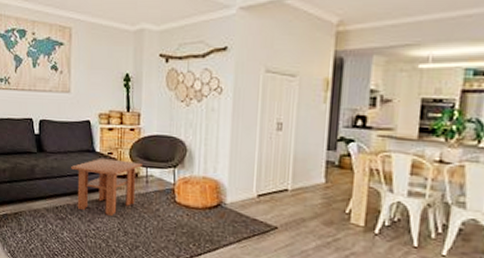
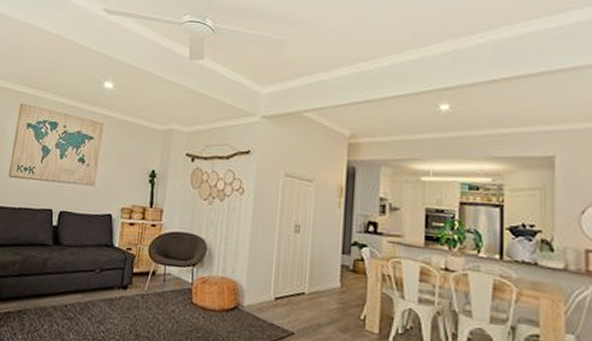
coffee table: present [71,158,142,216] -> none [86,253,161,317]

